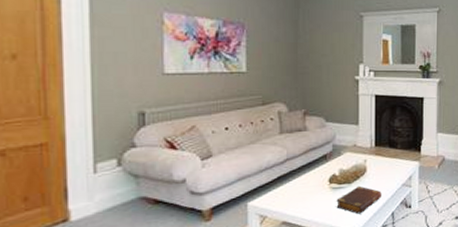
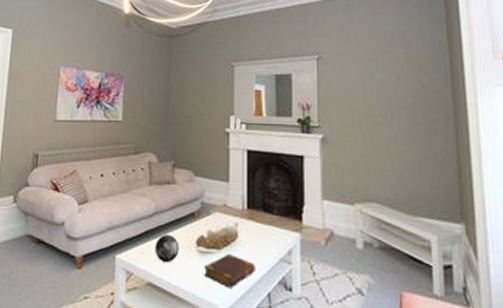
decorative orb: none [288,176,313,203] -> present [155,234,179,263]

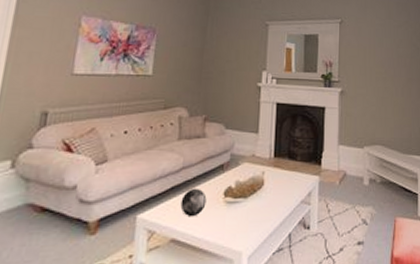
book: present [204,253,255,288] -> none [230,200,279,234]

